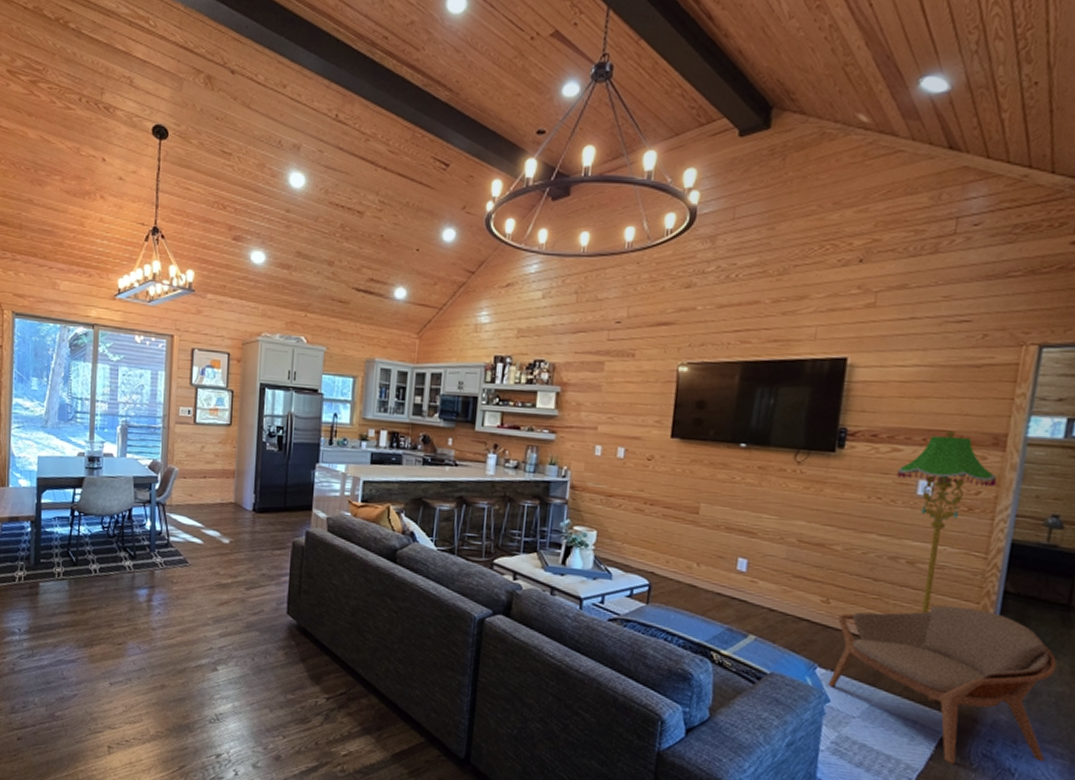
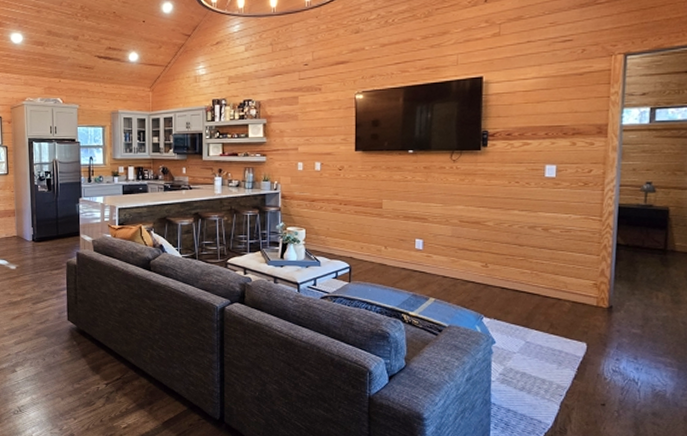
armchair: present [828,605,1058,764] -> none [493,260,661,380]
floor lamp: present [897,430,997,614] -> none [529,125,603,268]

